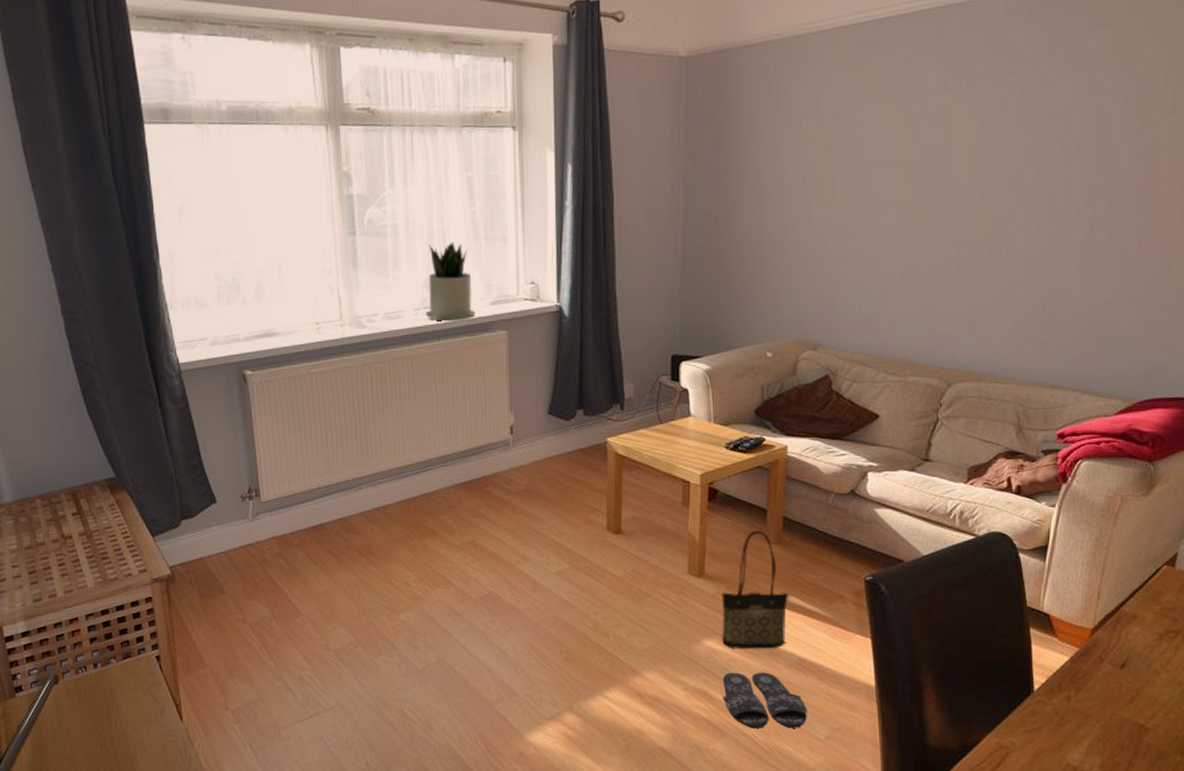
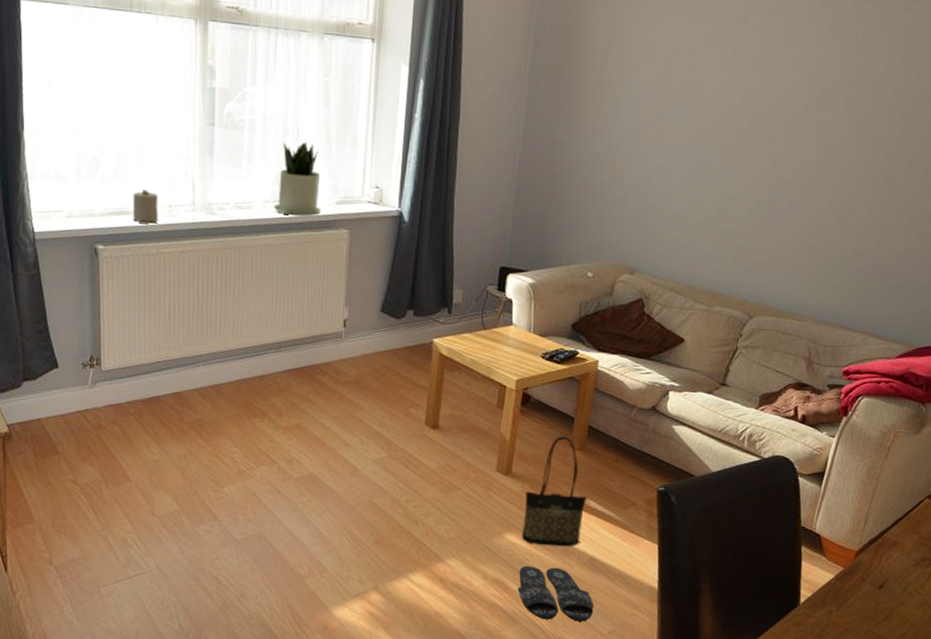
candle: none [277,307,307,343] -> present [132,188,159,222]

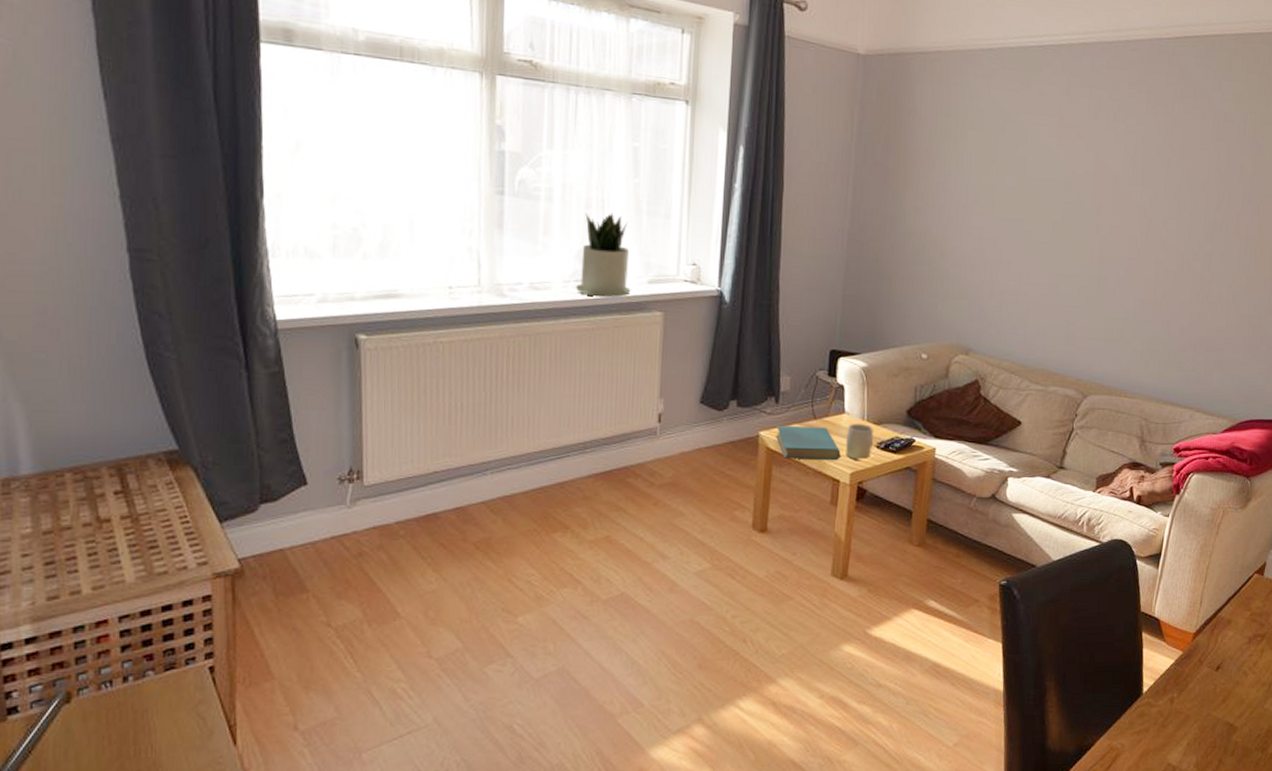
candle: present [132,188,159,222] -> none [403,266,437,307]
book: none [448,333,508,367] -> present [776,425,841,460]
mug: none [512,334,539,369] -> present [845,423,873,460]
slippers: present [517,565,594,622] -> none [857,678,938,737]
tote bag: present [522,436,587,547] -> none [860,532,928,654]

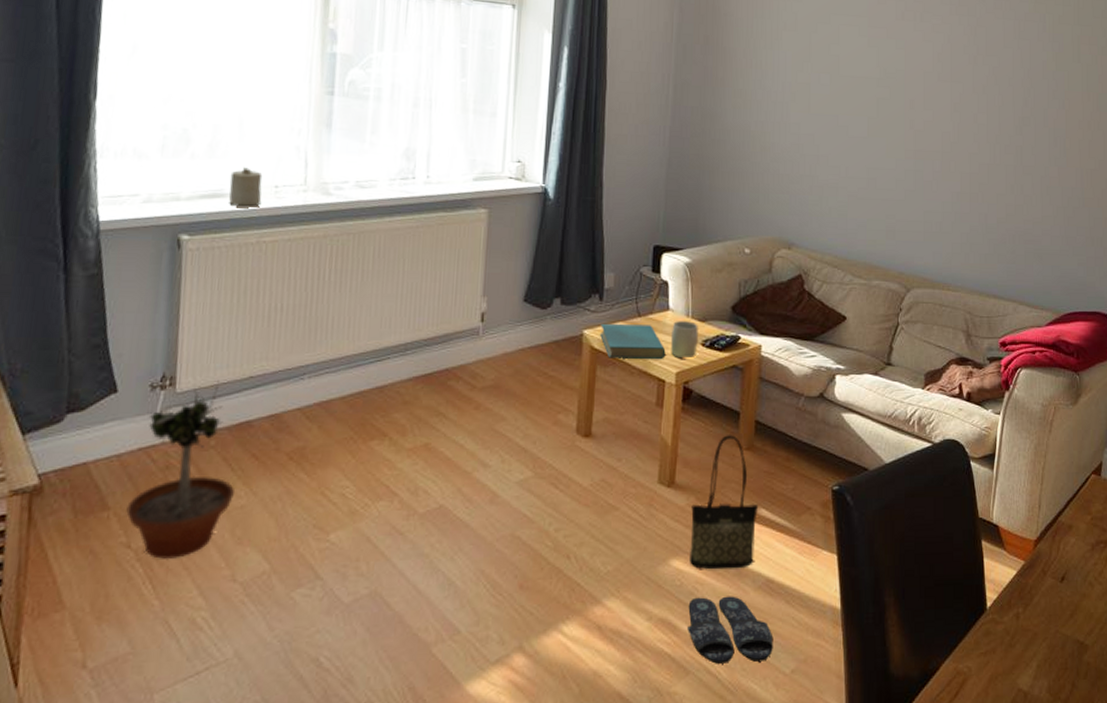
potted tree: none [324,474,425,637] -> present [126,379,234,559]
candle: none [403,266,437,307] -> present [229,166,263,206]
planter: present [576,213,631,298] -> none [401,112,456,196]
slippers: none [857,678,938,737] -> present [688,596,773,664]
tote bag: none [860,532,928,654] -> present [690,435,759,569]

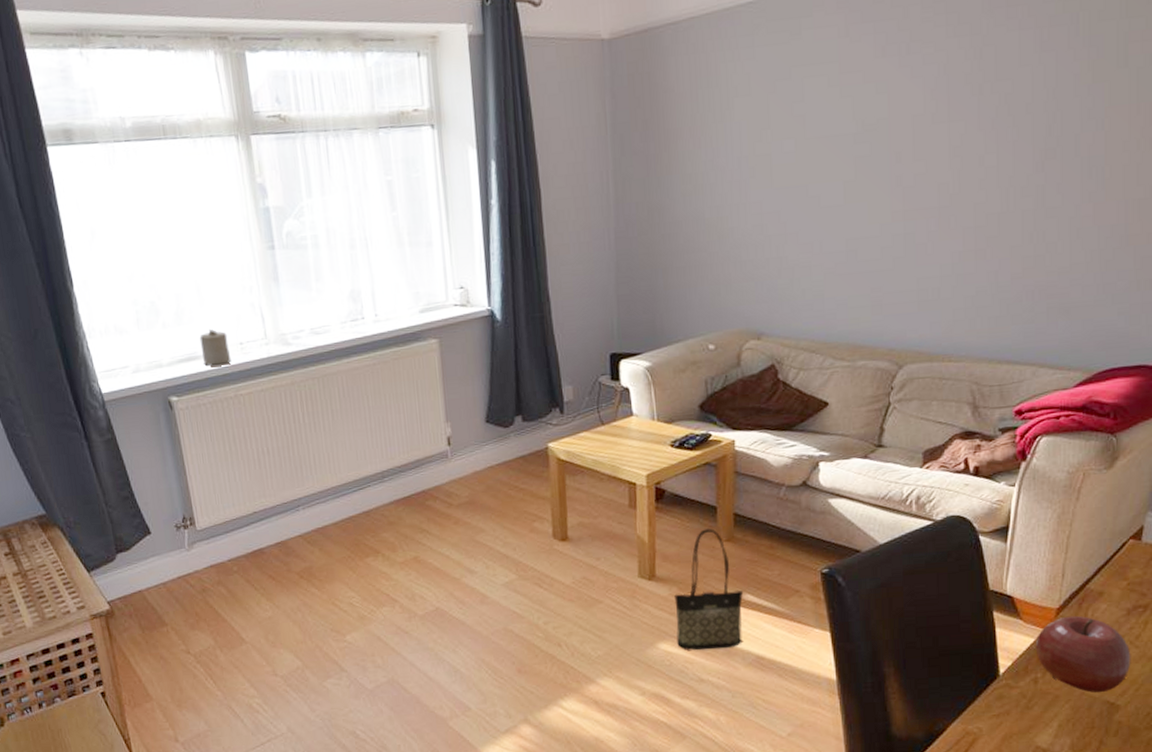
potted tree: present [126,379,234,559] -> none [180,517,262,661]
book: present [600,323,666,359] -> none [564,432,634,467]
mug: present [670,320,698,359] -> none [637,423,667,461]
slippers: present [688,596,773,664] -> none [680,672,768,730]
fruit: none [1017,548,1096,632] -> present [1035,615,1131,693]

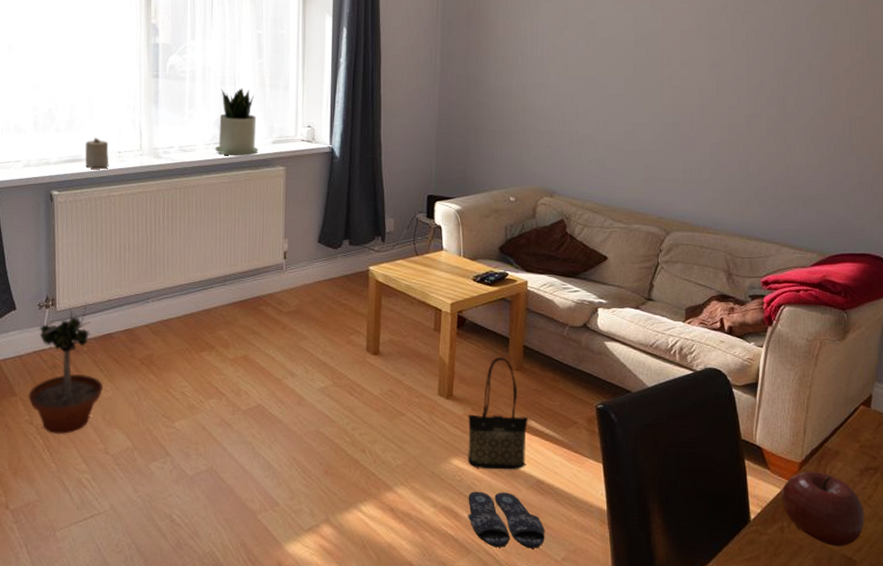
potted tree: none [180,517,262,661] -> present [28,301,103,434]
planter: none [351,249,405,334] -> present [215,87,259,156]
slippers: none [680,672,768,730] -> present [468,491,545,548]

